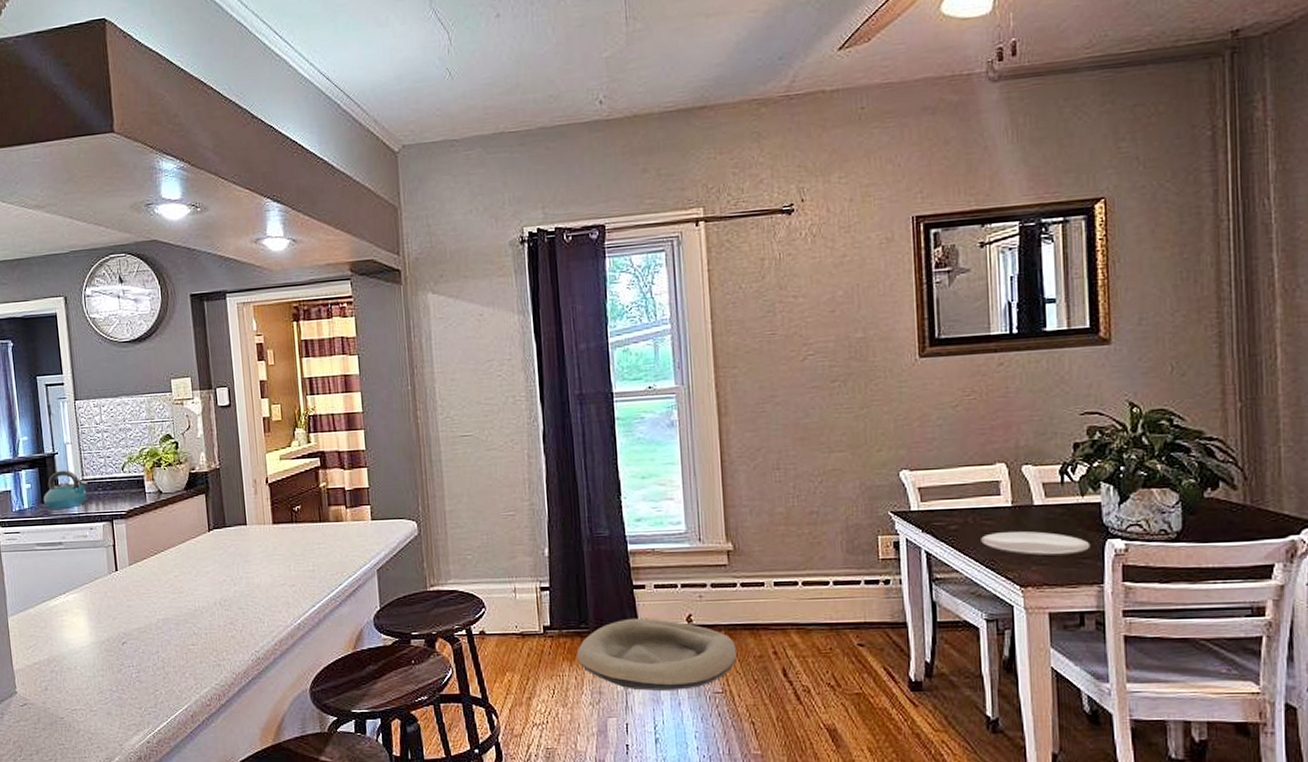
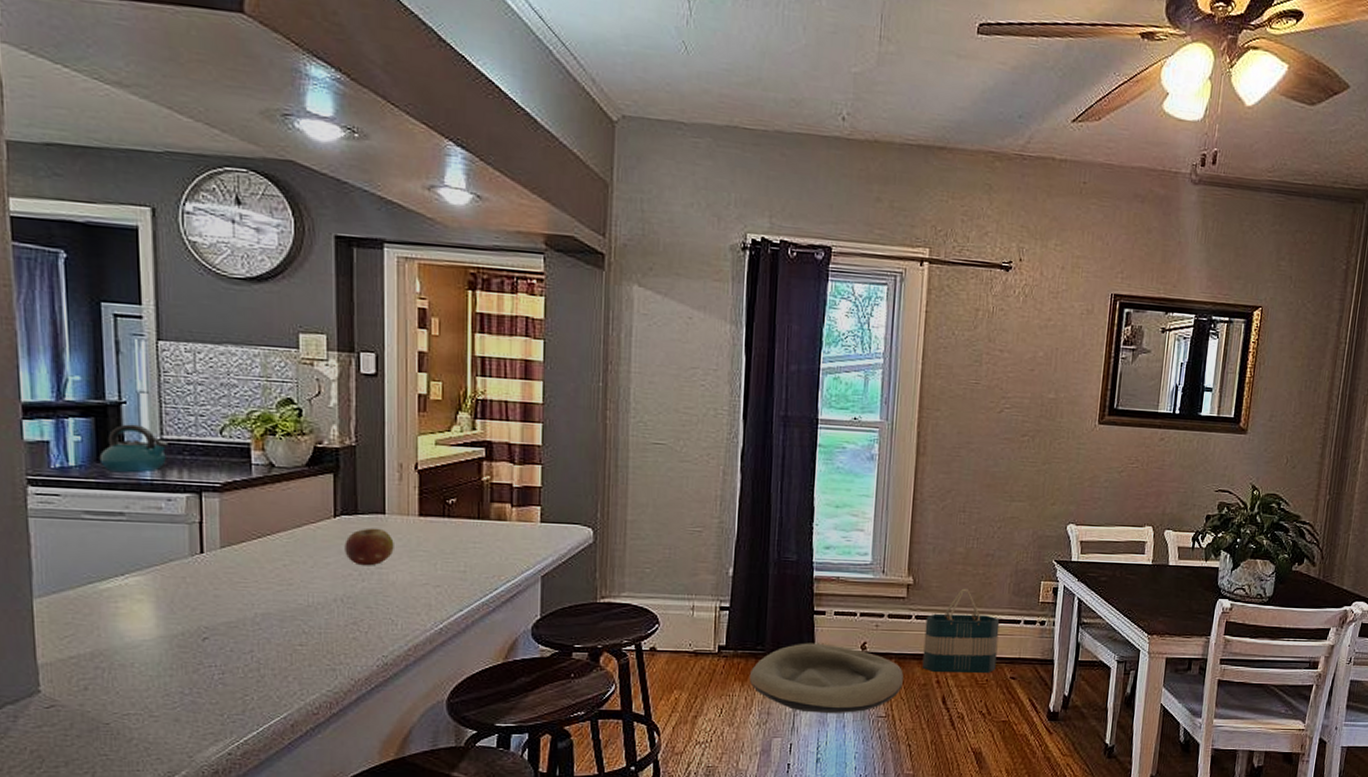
fruit: none [218,538,256,572] -> present [345,528,394,566]
tote bag: none [752,550,839,642] -> present [922,588,1000,673]
plate: present [981,531,1091,556] -> none [1123,586,1206,610]

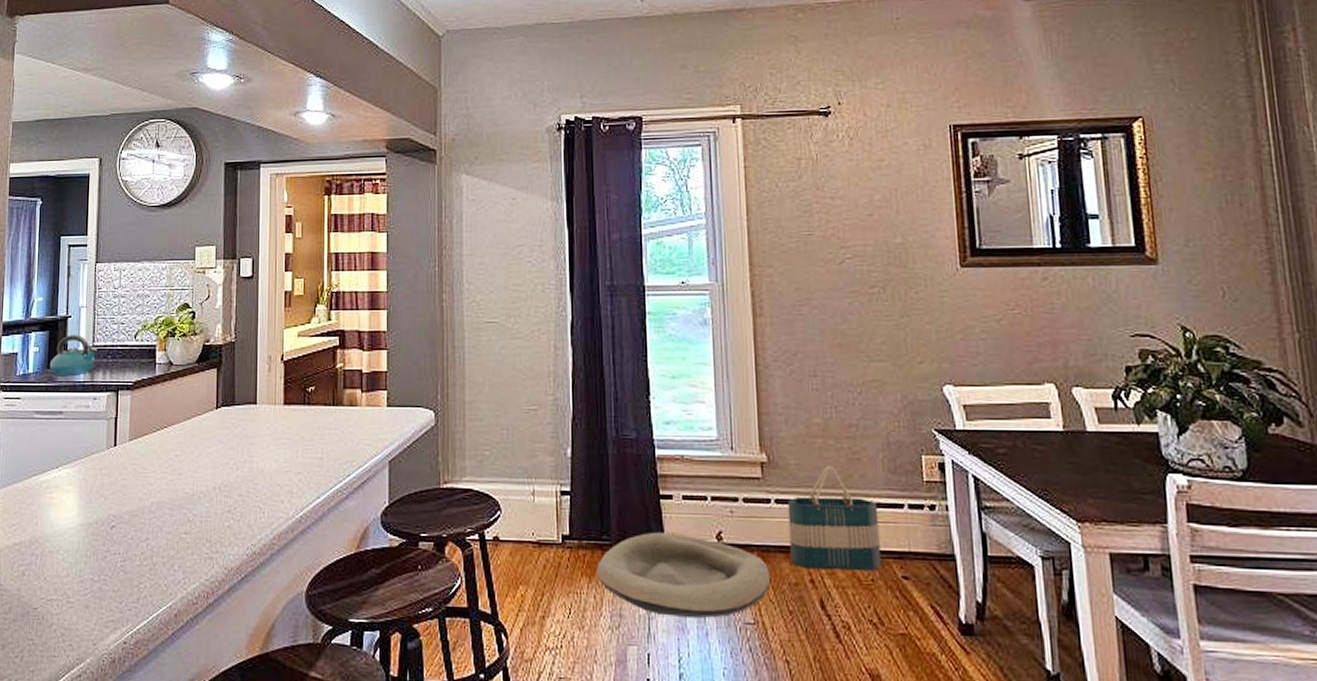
fruit: present [345,528,394,566] -> none [223,418,263,455]

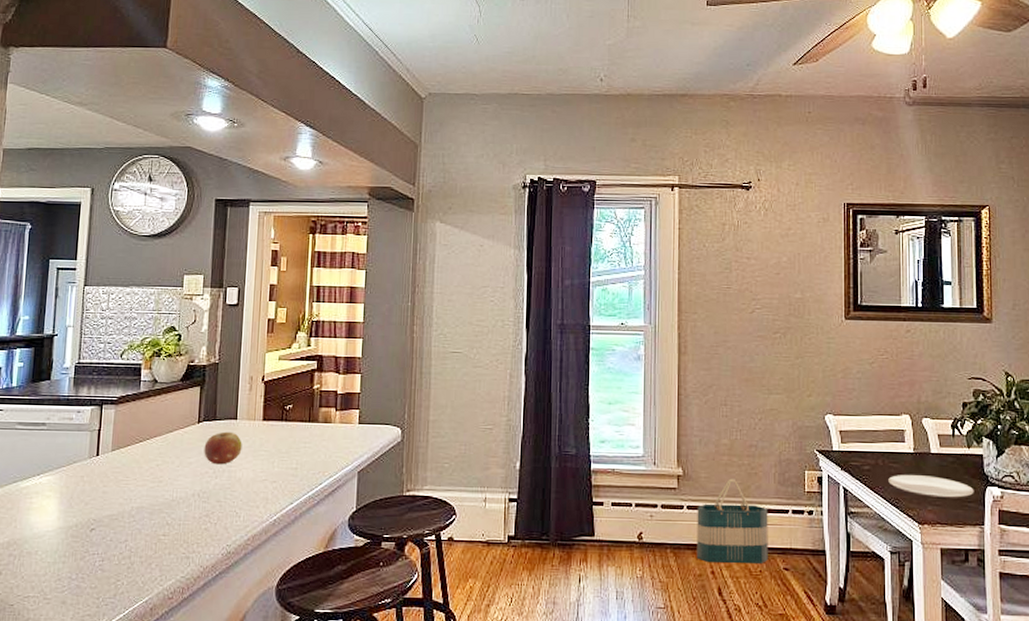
kettle: present [49,335,98,377] -> none [33,352,84,391]
fruit: none [223,418,263,455] -> present [204,431,242,465]
dog bed: present [596,532,770,618] -> none [536,533,679,604]
plate: none [1032,459,1150,489] -> present [888,475,974,498]

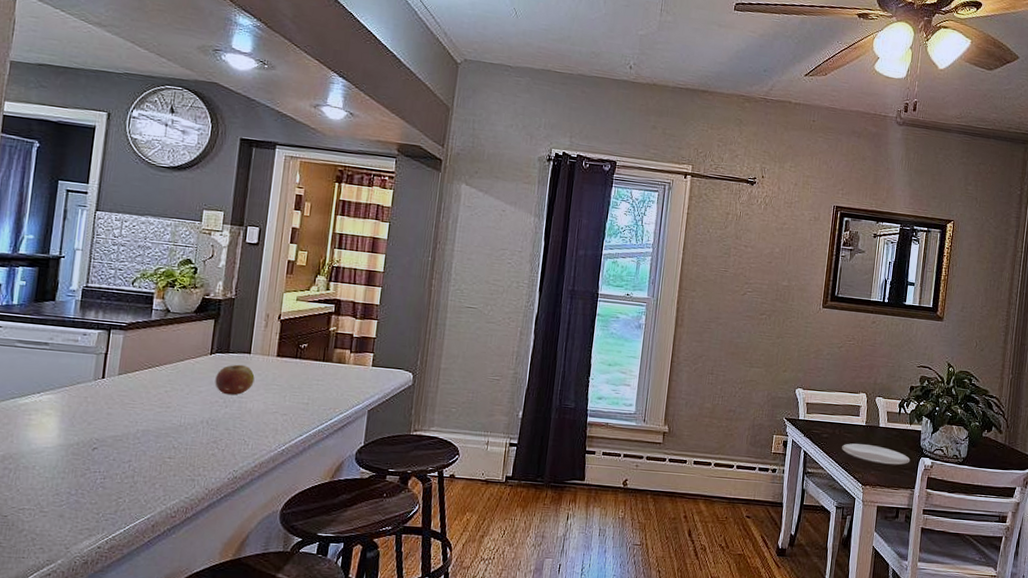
tote bag: present [696,478,768,563] -> none [672,437,739,511]

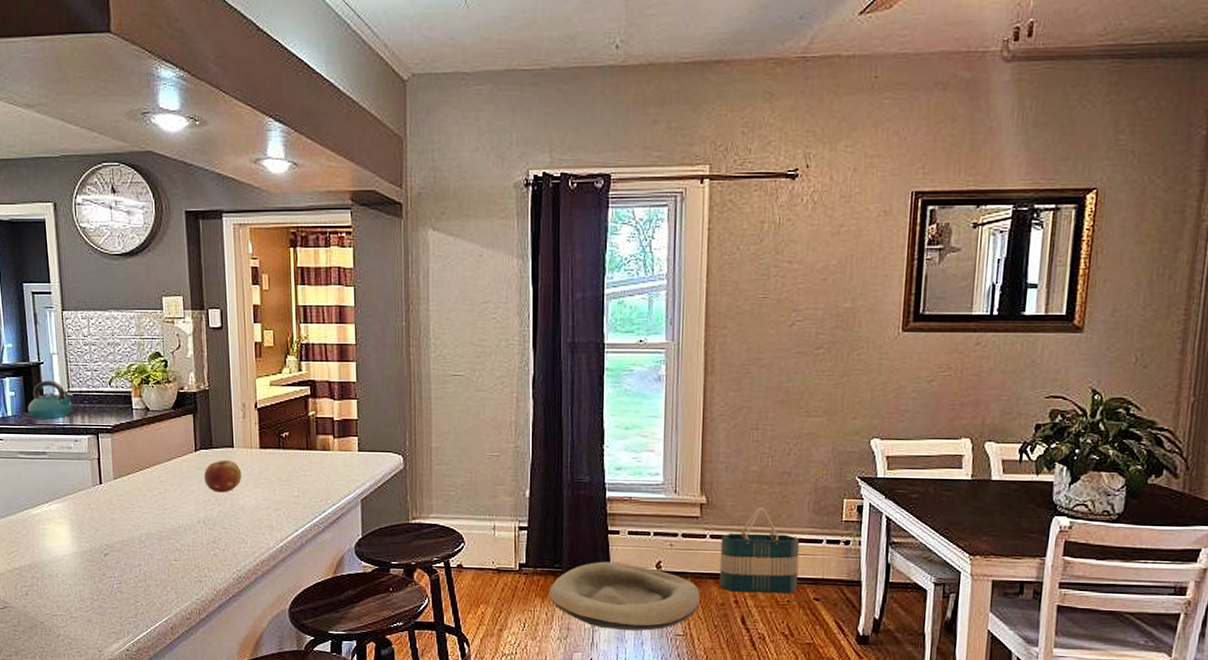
kettle: none [36,273,92,312] -> present [27,380,74,420]
dog bed: none [529,477,657,540] -> present [549,561,700,631]
tote bag: none [672,437,739,511] -> present [719,507,800,593]
plate: present [842,443,911,466] -> none [939,503,1039,528]

